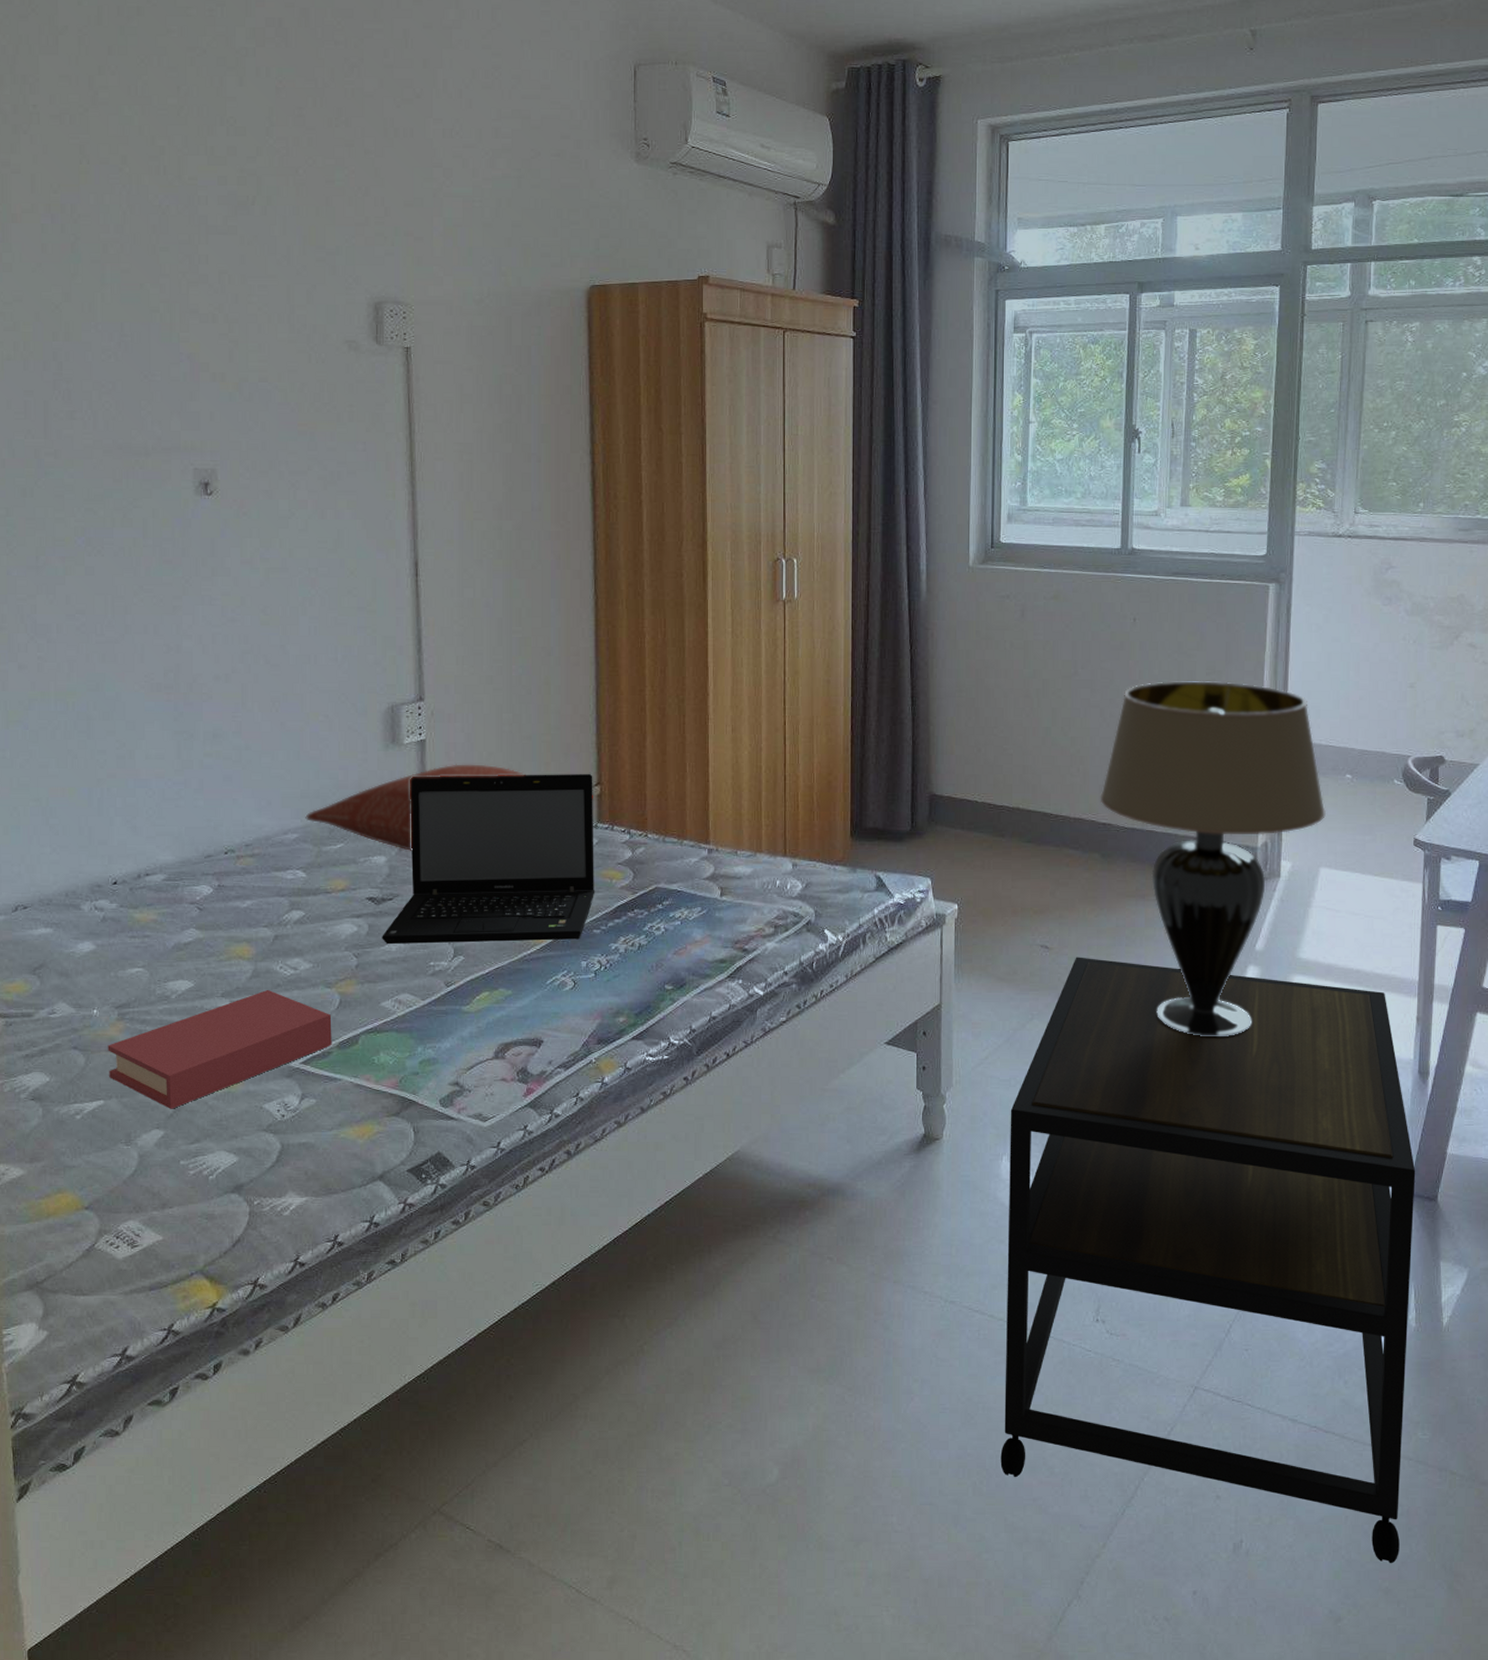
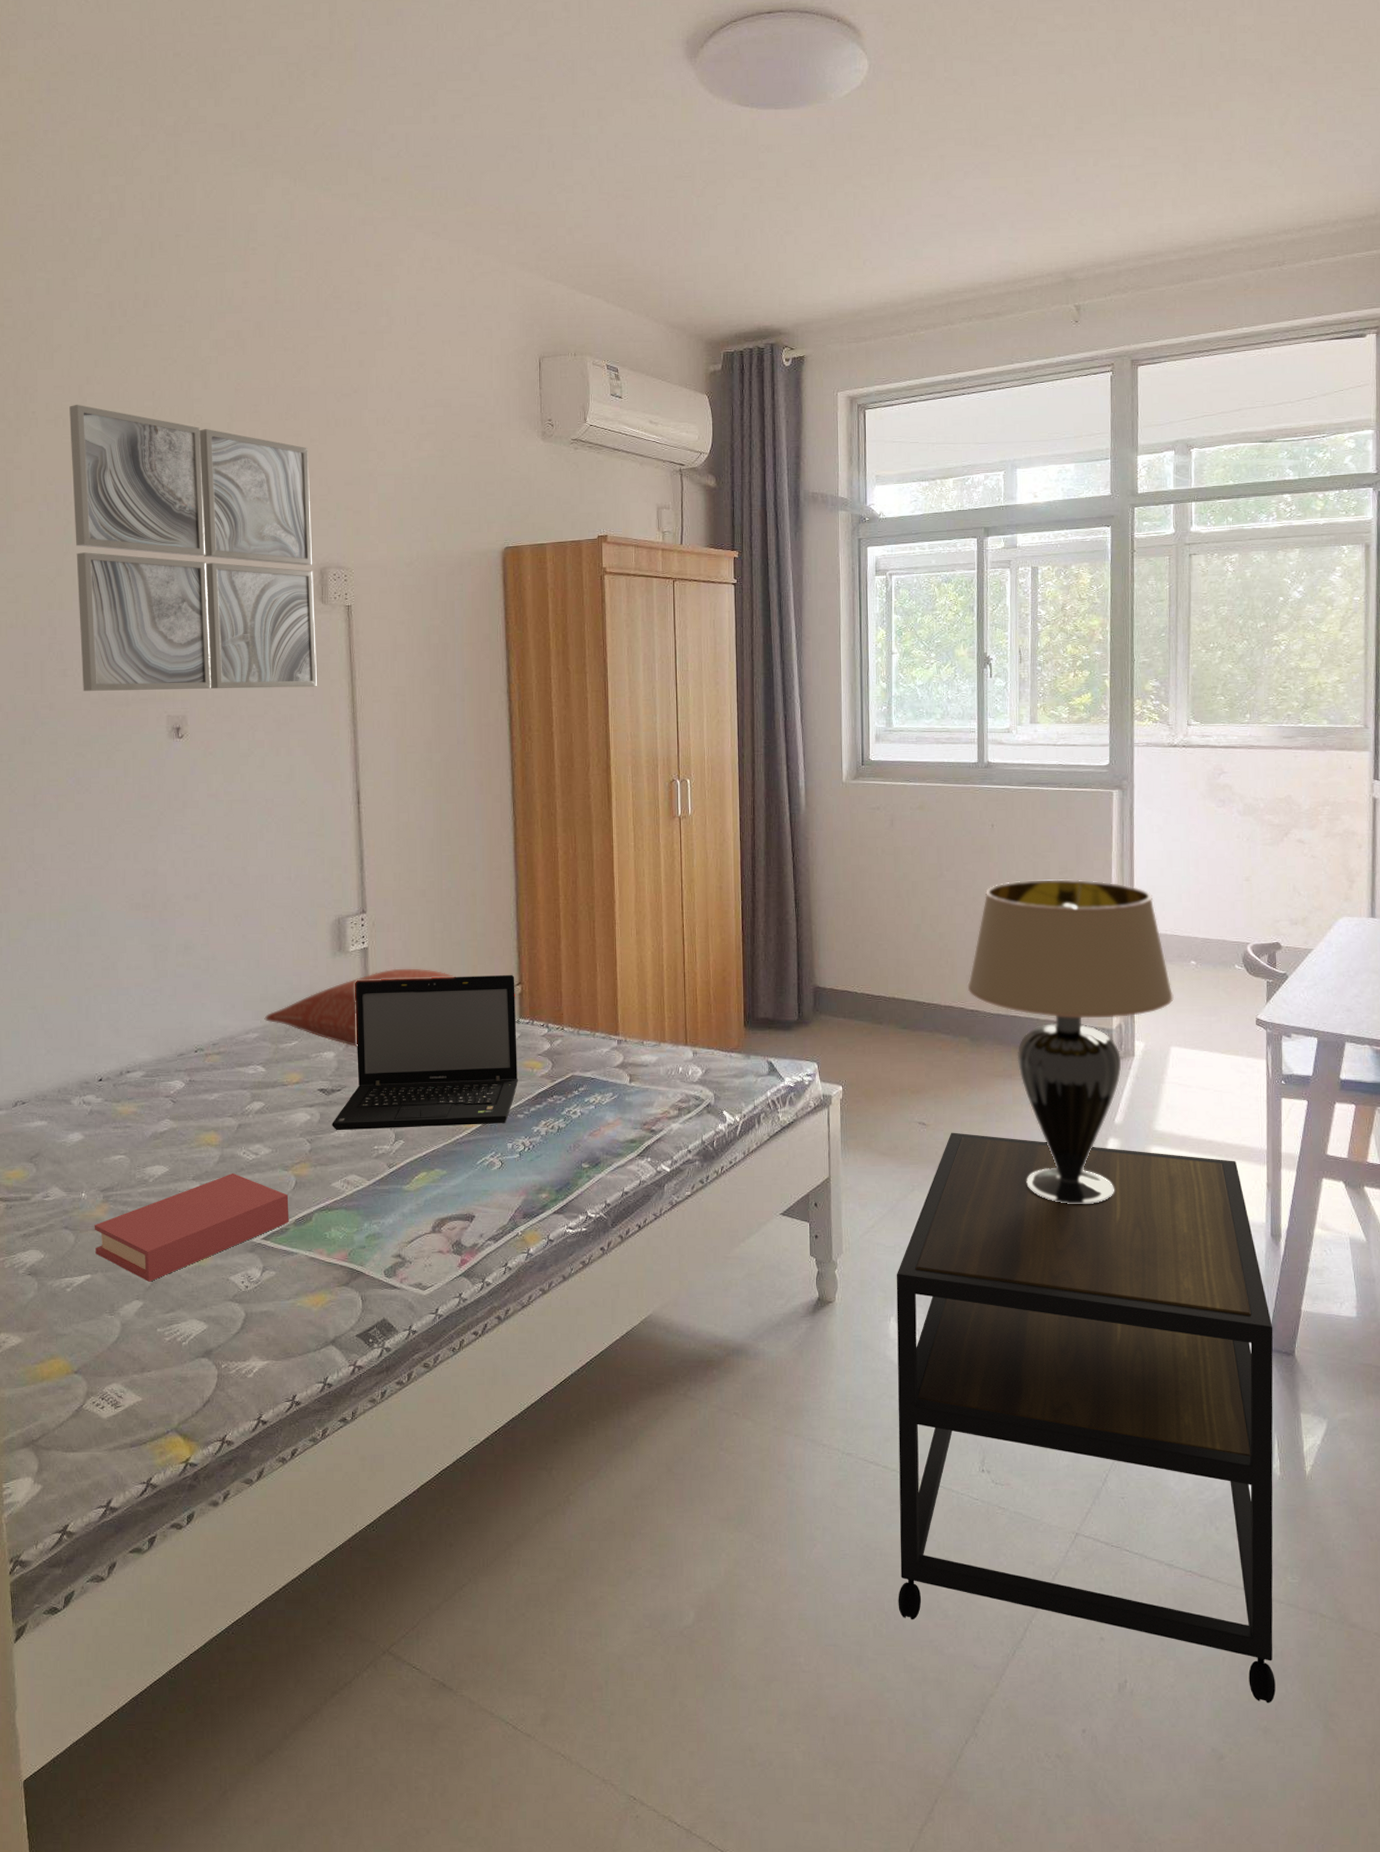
wall art: none [78,98,370,441] -> present [69,404,317,691]

